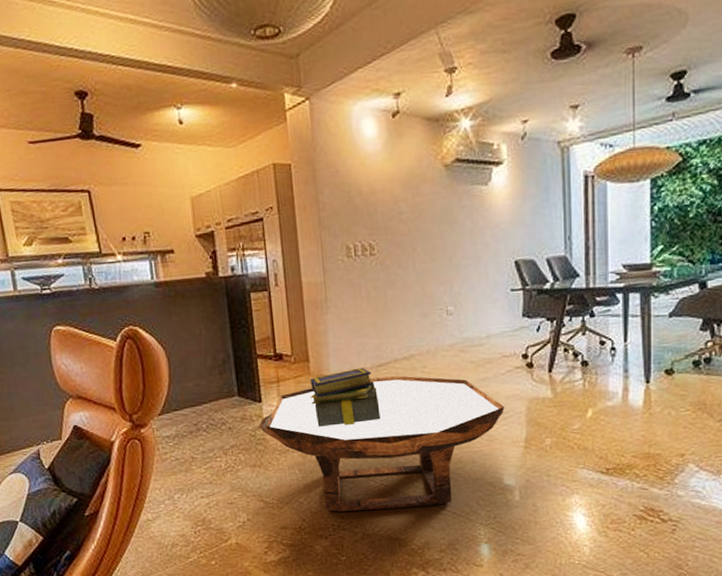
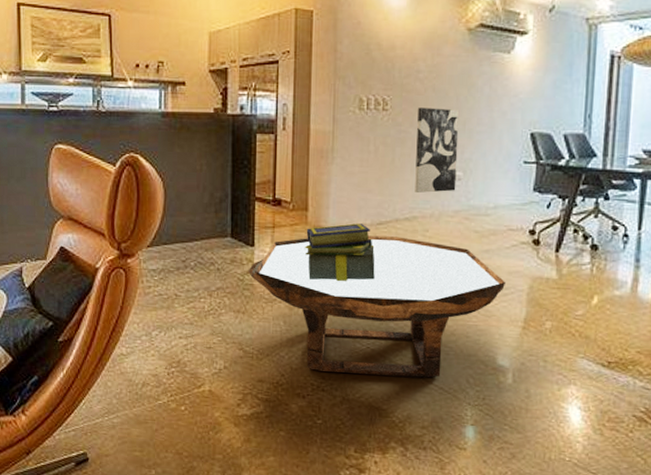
wall art: none [404,246,449,331] -> present [415,107,460,193]

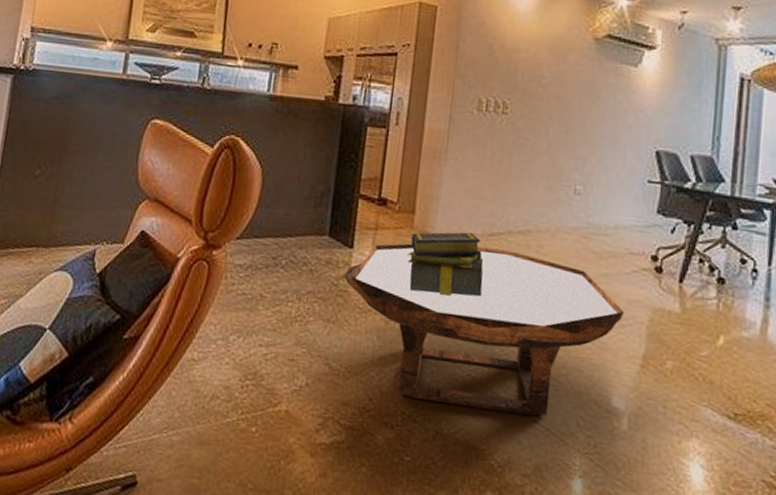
wall art: present [415,107,460,193] -> none [531,114,583,206]

